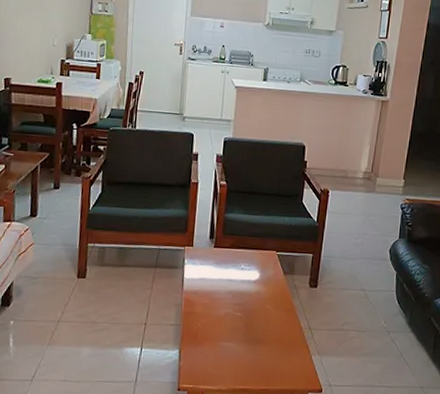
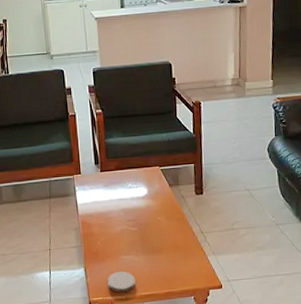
coaster: none [201,358,232,383] -> present [107,271,136,293]

